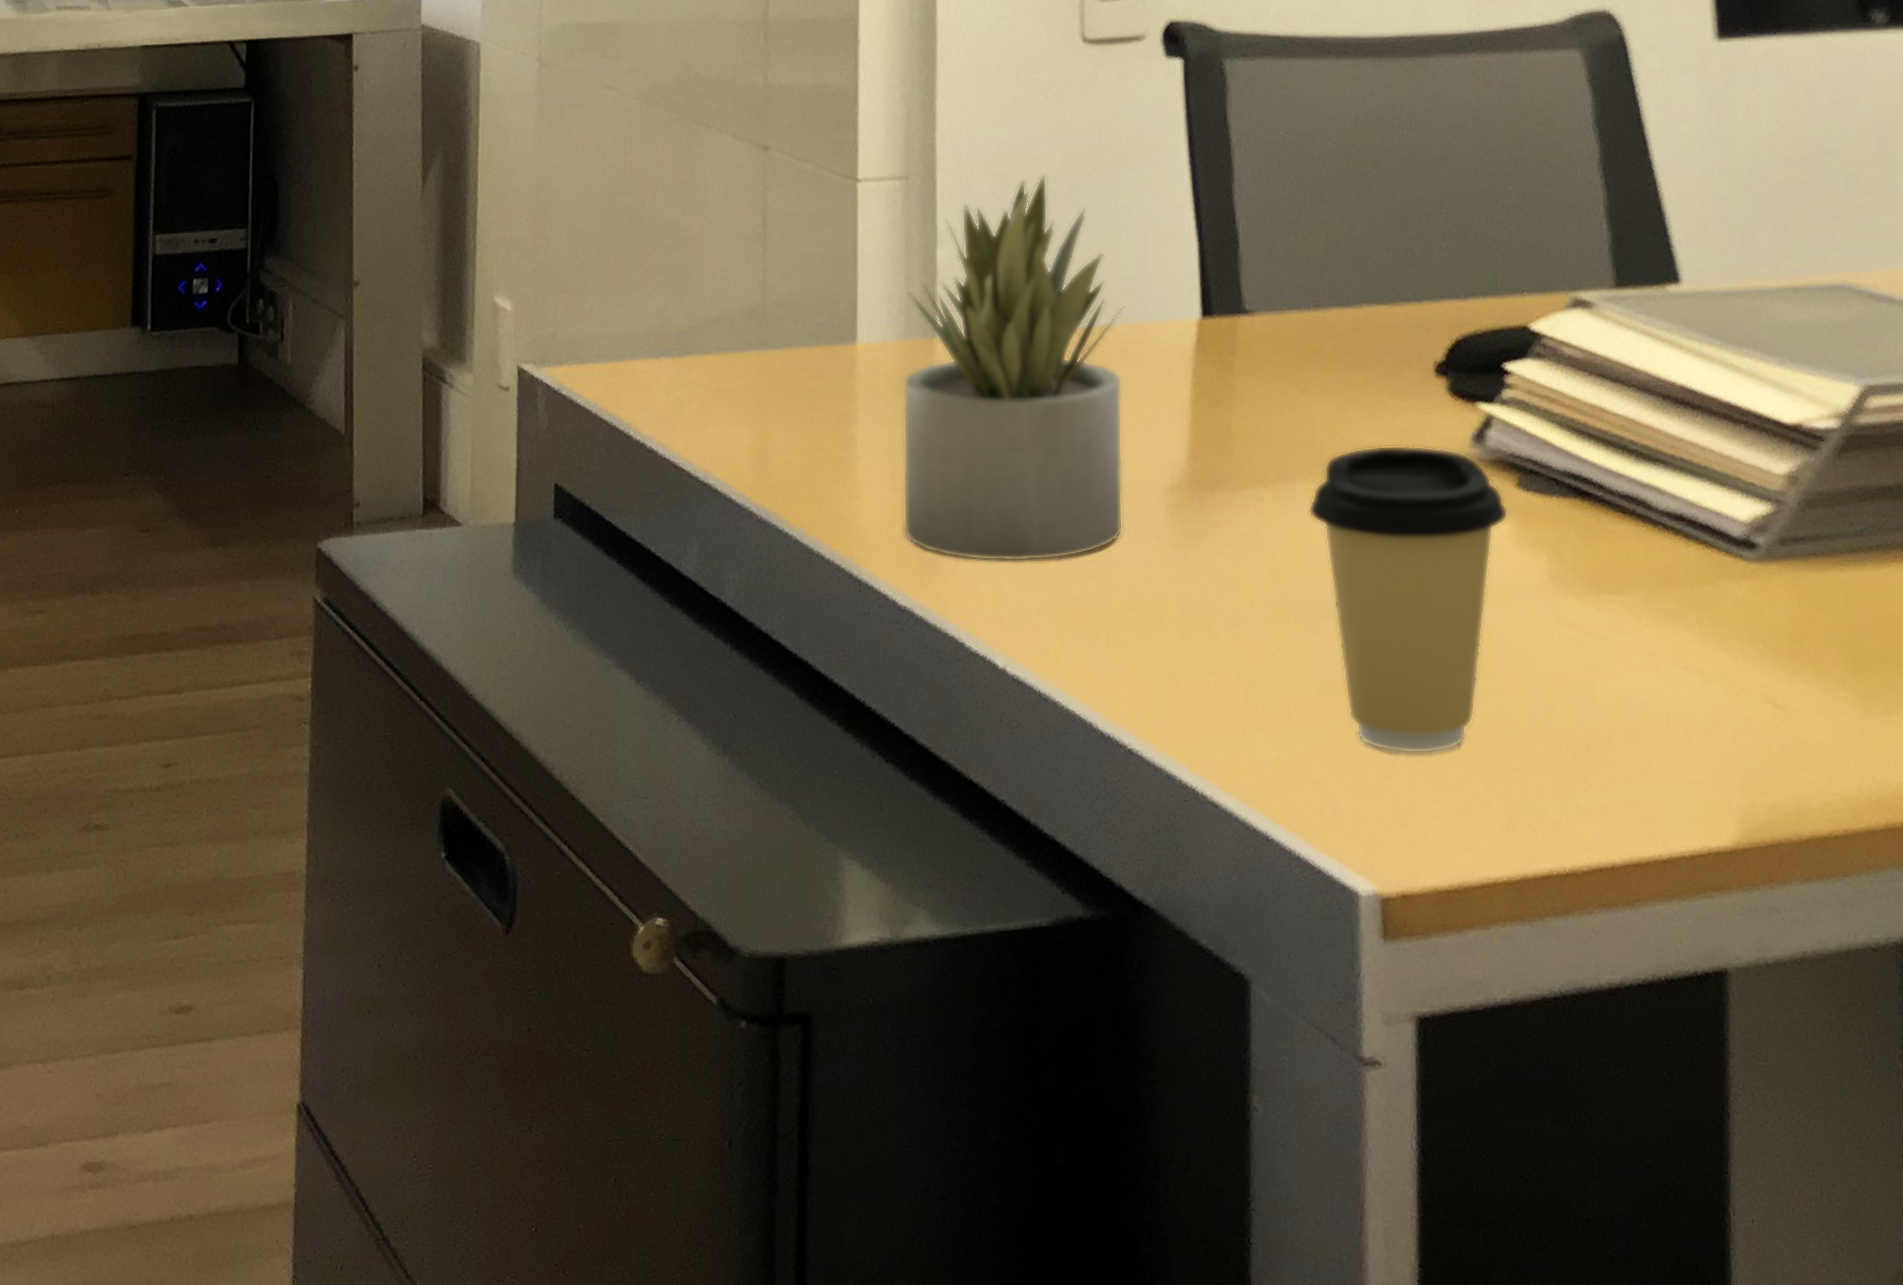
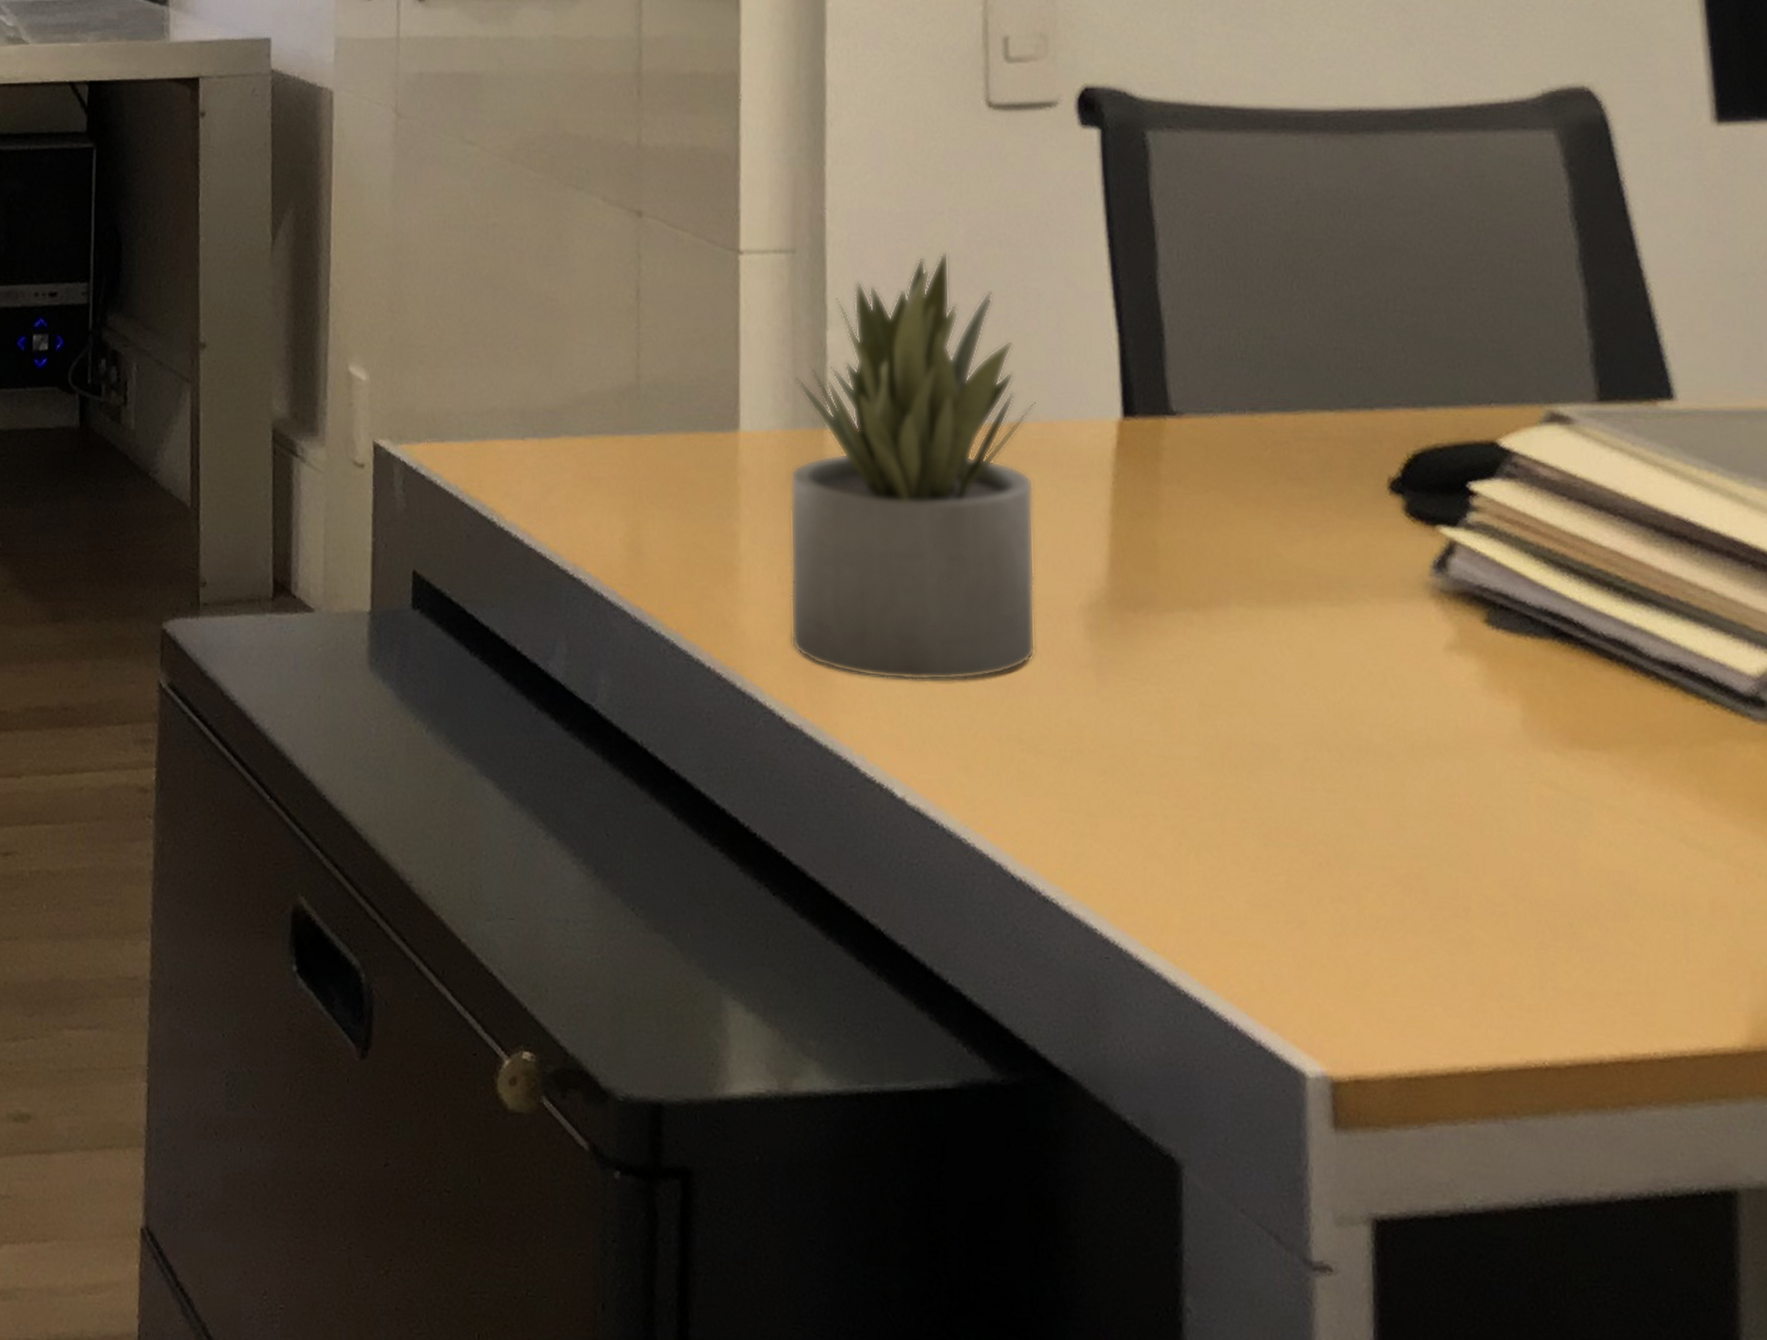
coffee cup: present [1308,445,1509,755] -> none [1245,569,1476,922]

